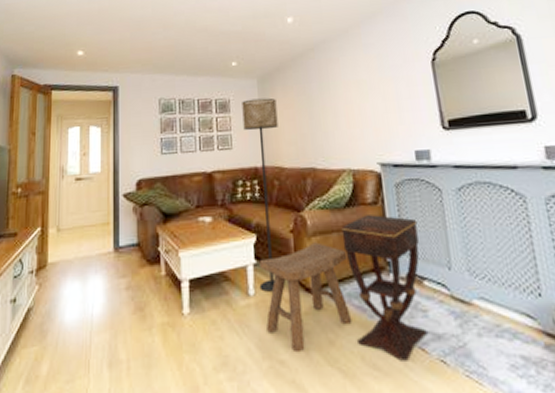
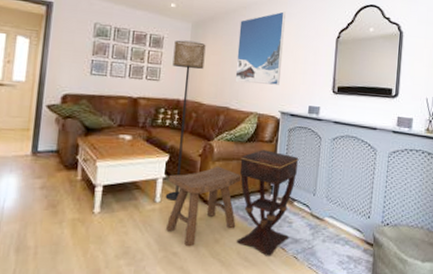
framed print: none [310,44,371,137] -> present [235,11,286,85]

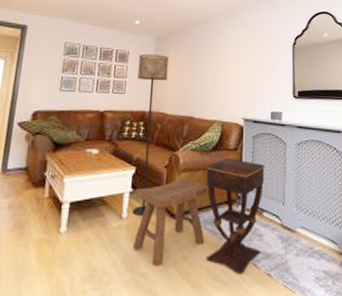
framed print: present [235,11,286,85] -> none [197,22,243,93]

